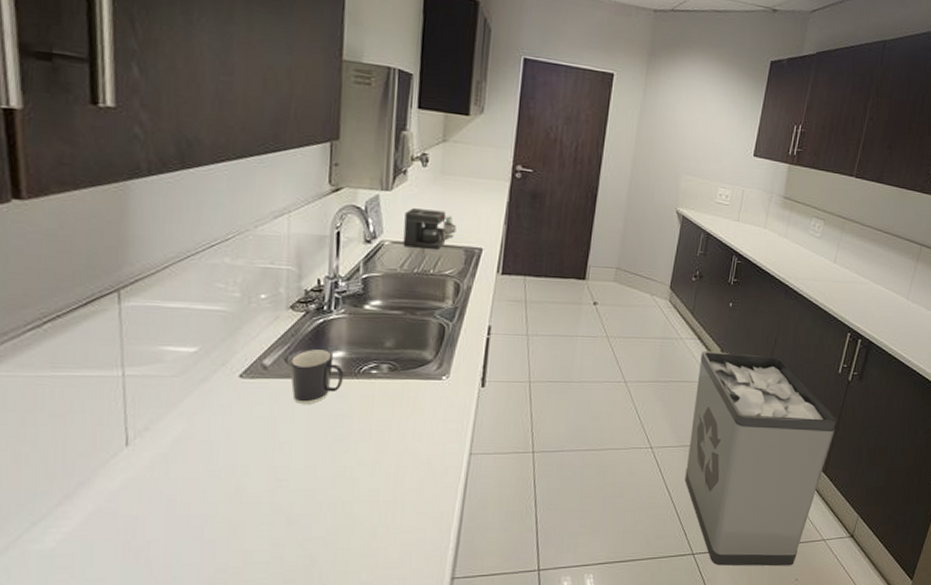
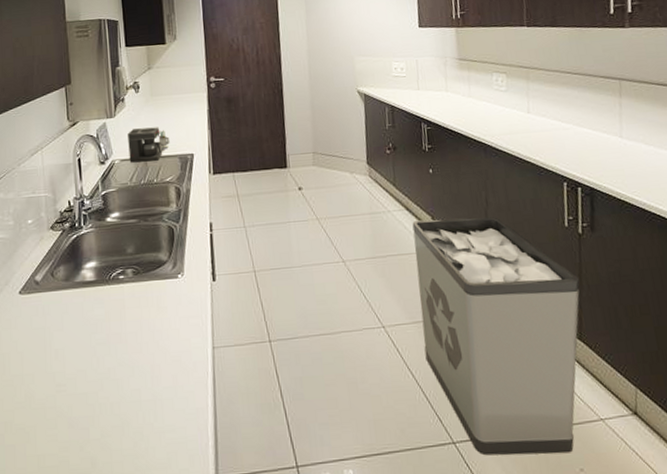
mug: present [289,348,344,404] -> none [55,261,98,313]

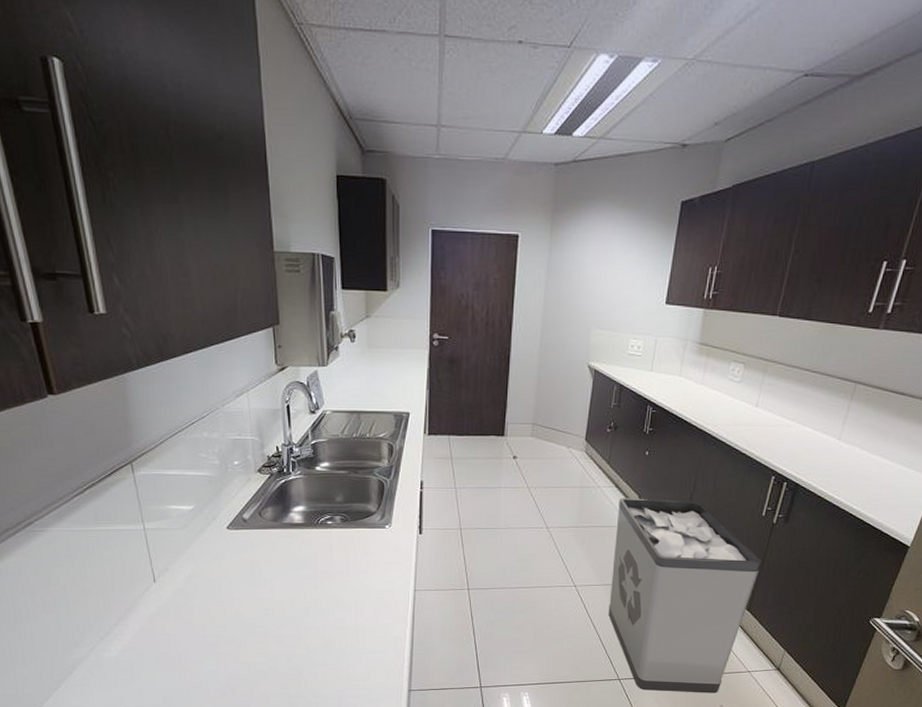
coffee maker: present [128,127,170,163] -> none [341,380,385,417]

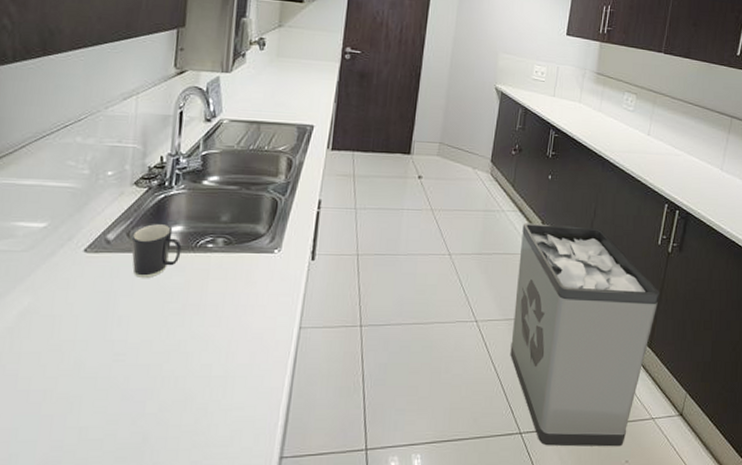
mug: none [263,504,306,549] -> present [131,223,182,278]

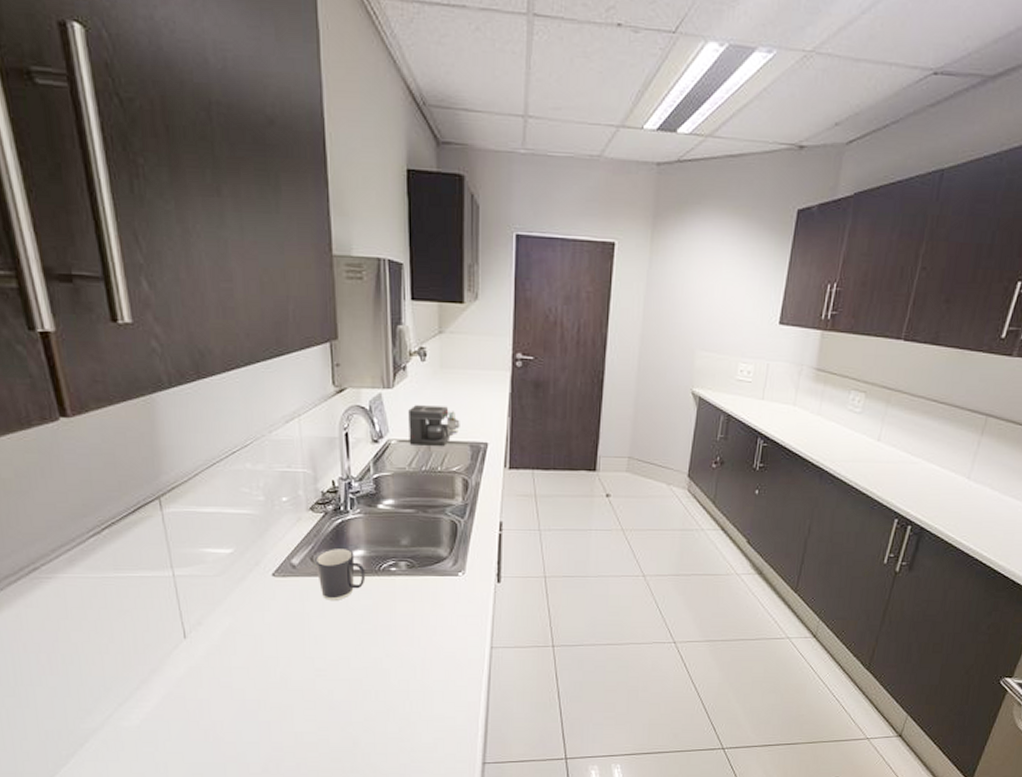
coffee maker: none [240,89,290,128] -> present [408,405,460,447]
recycling bin: present [510,223,661,447] -> none [711,542,884,764]

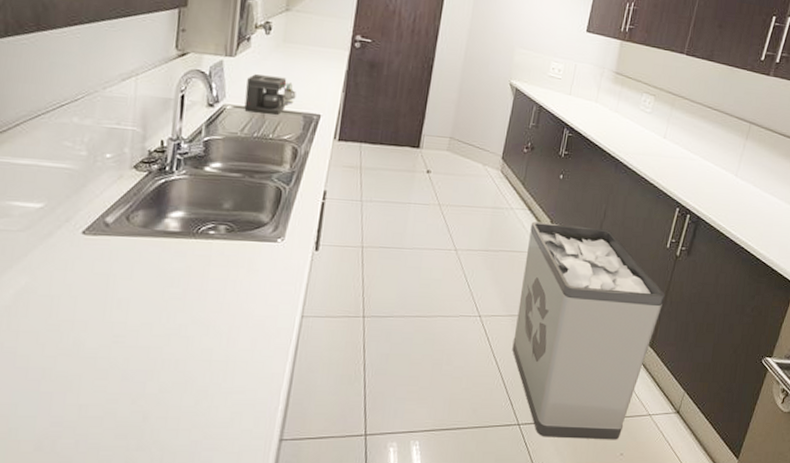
mug: present [315,547,366,600] -> none [130,207,183,262]
recycling bin: none [711,542,884,764] -> present [512,221,666,440]

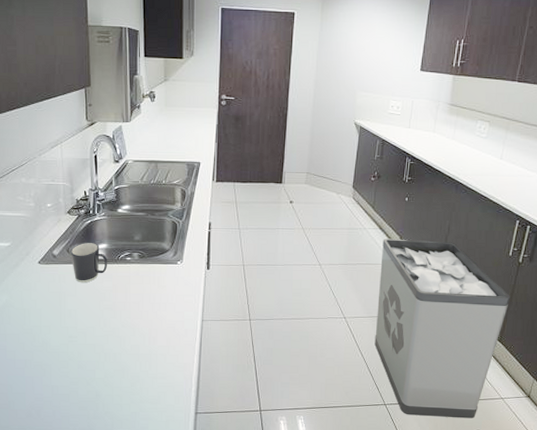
mug: none [130,207,183,262] -> present [70,242,108,282]
coffee maker: present [244,74,296,116] -> none [141,134,180,166]

